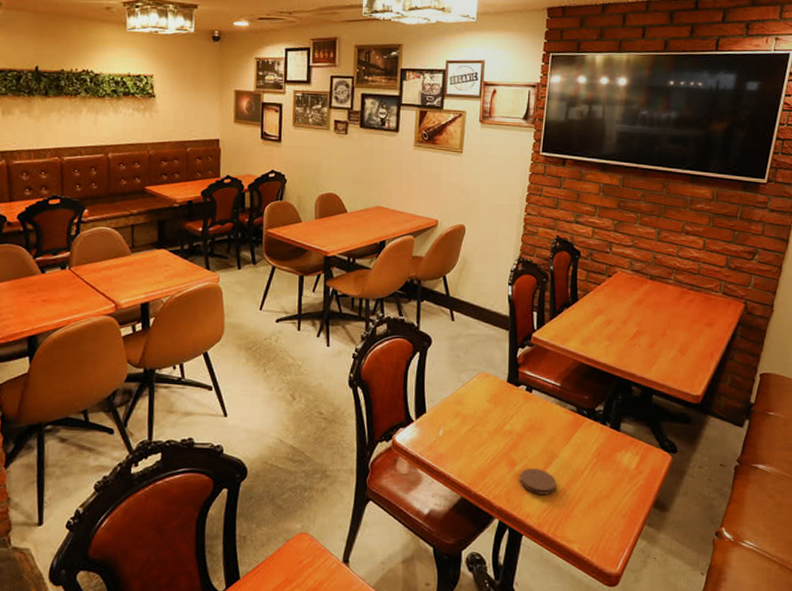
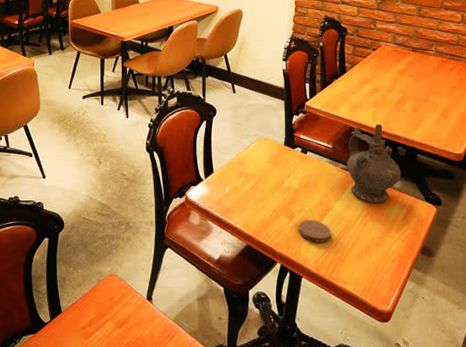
ceremonial vessel: none [575,360,635,450] -> present [346,124,401,203]

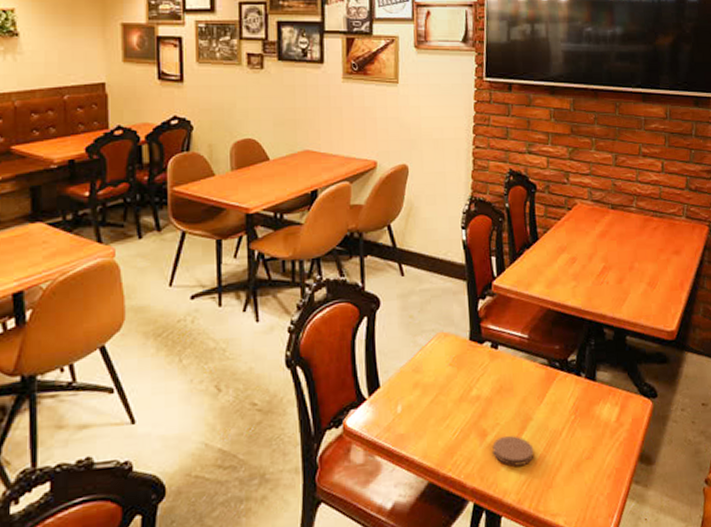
ceremonial vessel: present [346,124,401,203] -> none [546,302,611,405]

